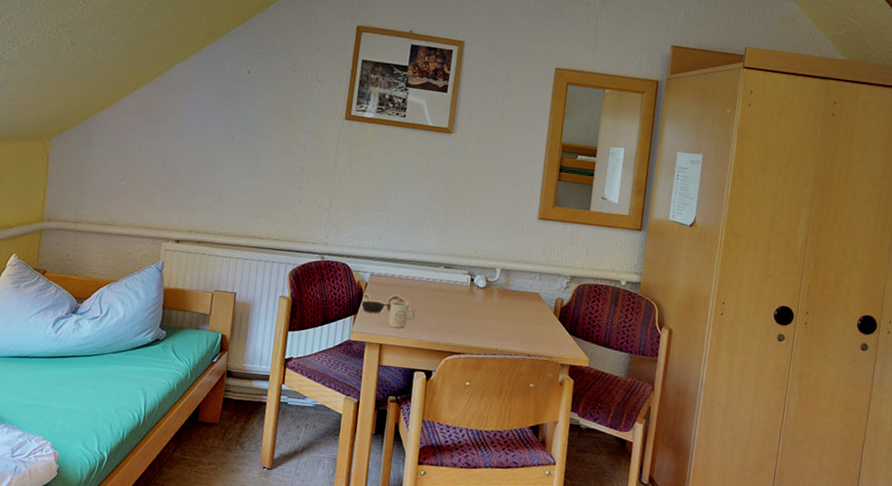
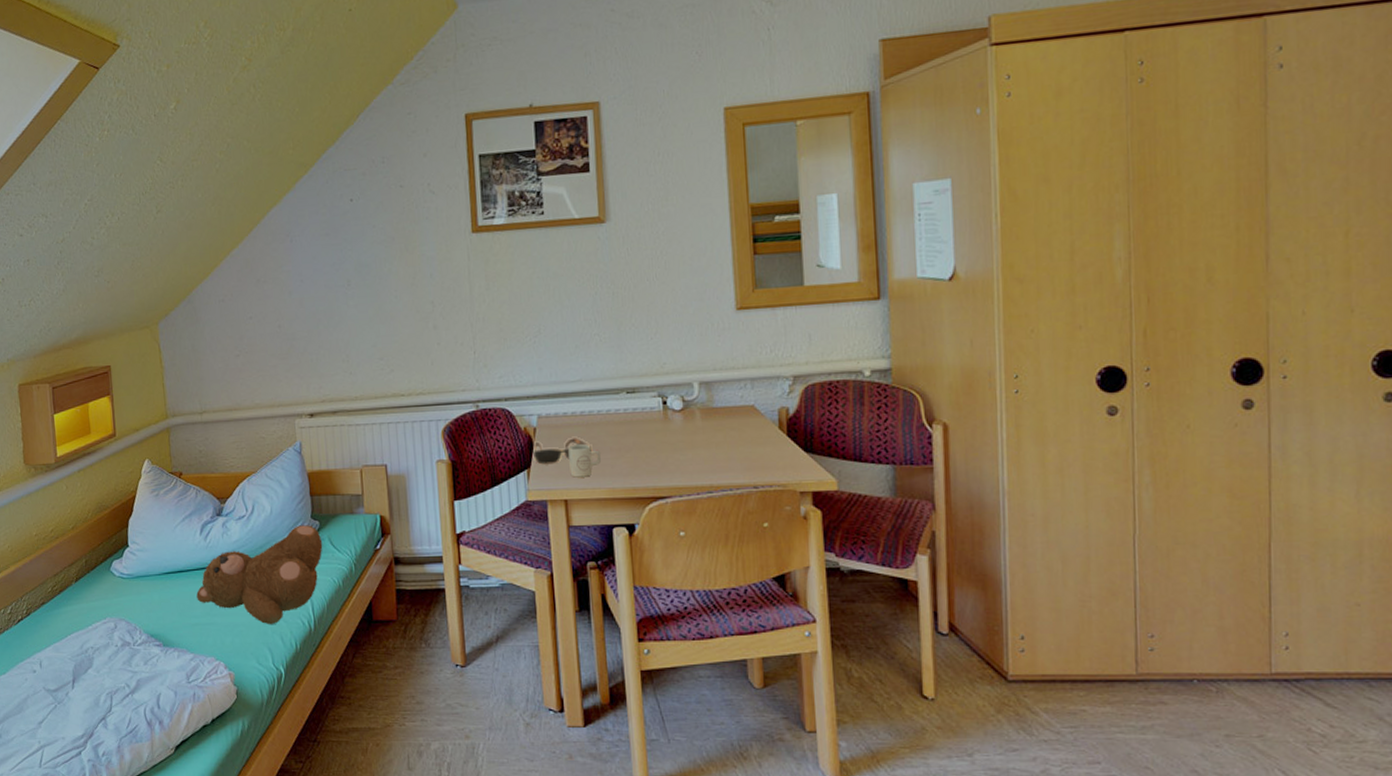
teddy bear: none [37,331,166,415] -> present [196,524,323,625]

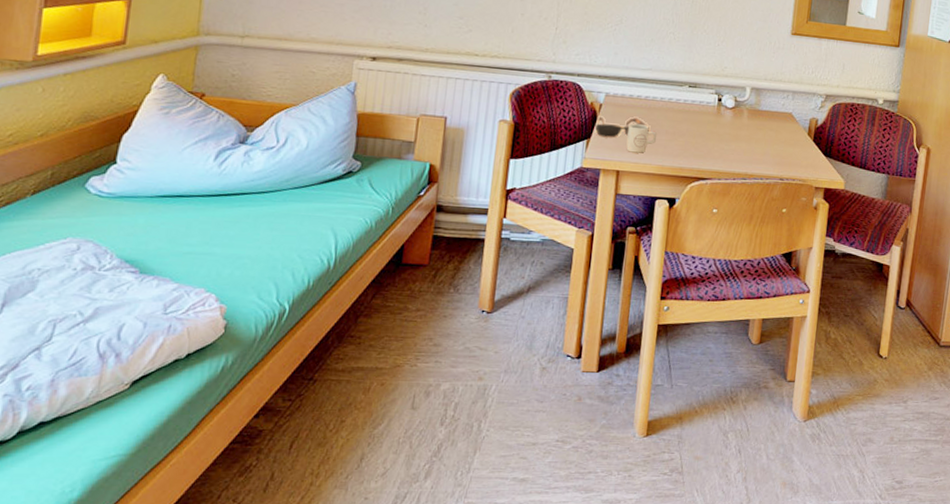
teddy bear: present [196,524,323,625] -> none [195,162,361,260]

